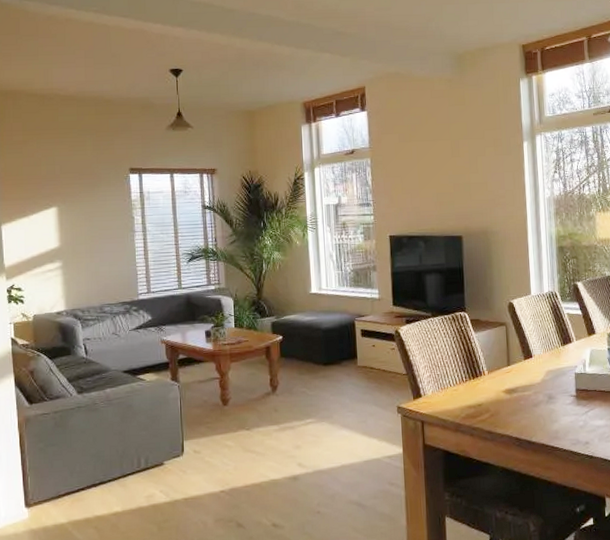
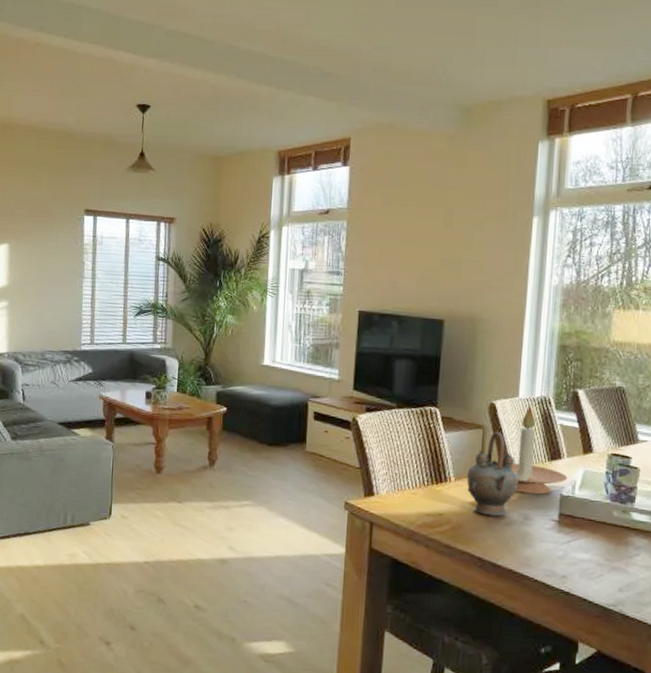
teapot: none [497,326,540,400] -> present [466,431,518,517]
candle holder: none [532,300,579,376] -> present [511,405,568,495]

